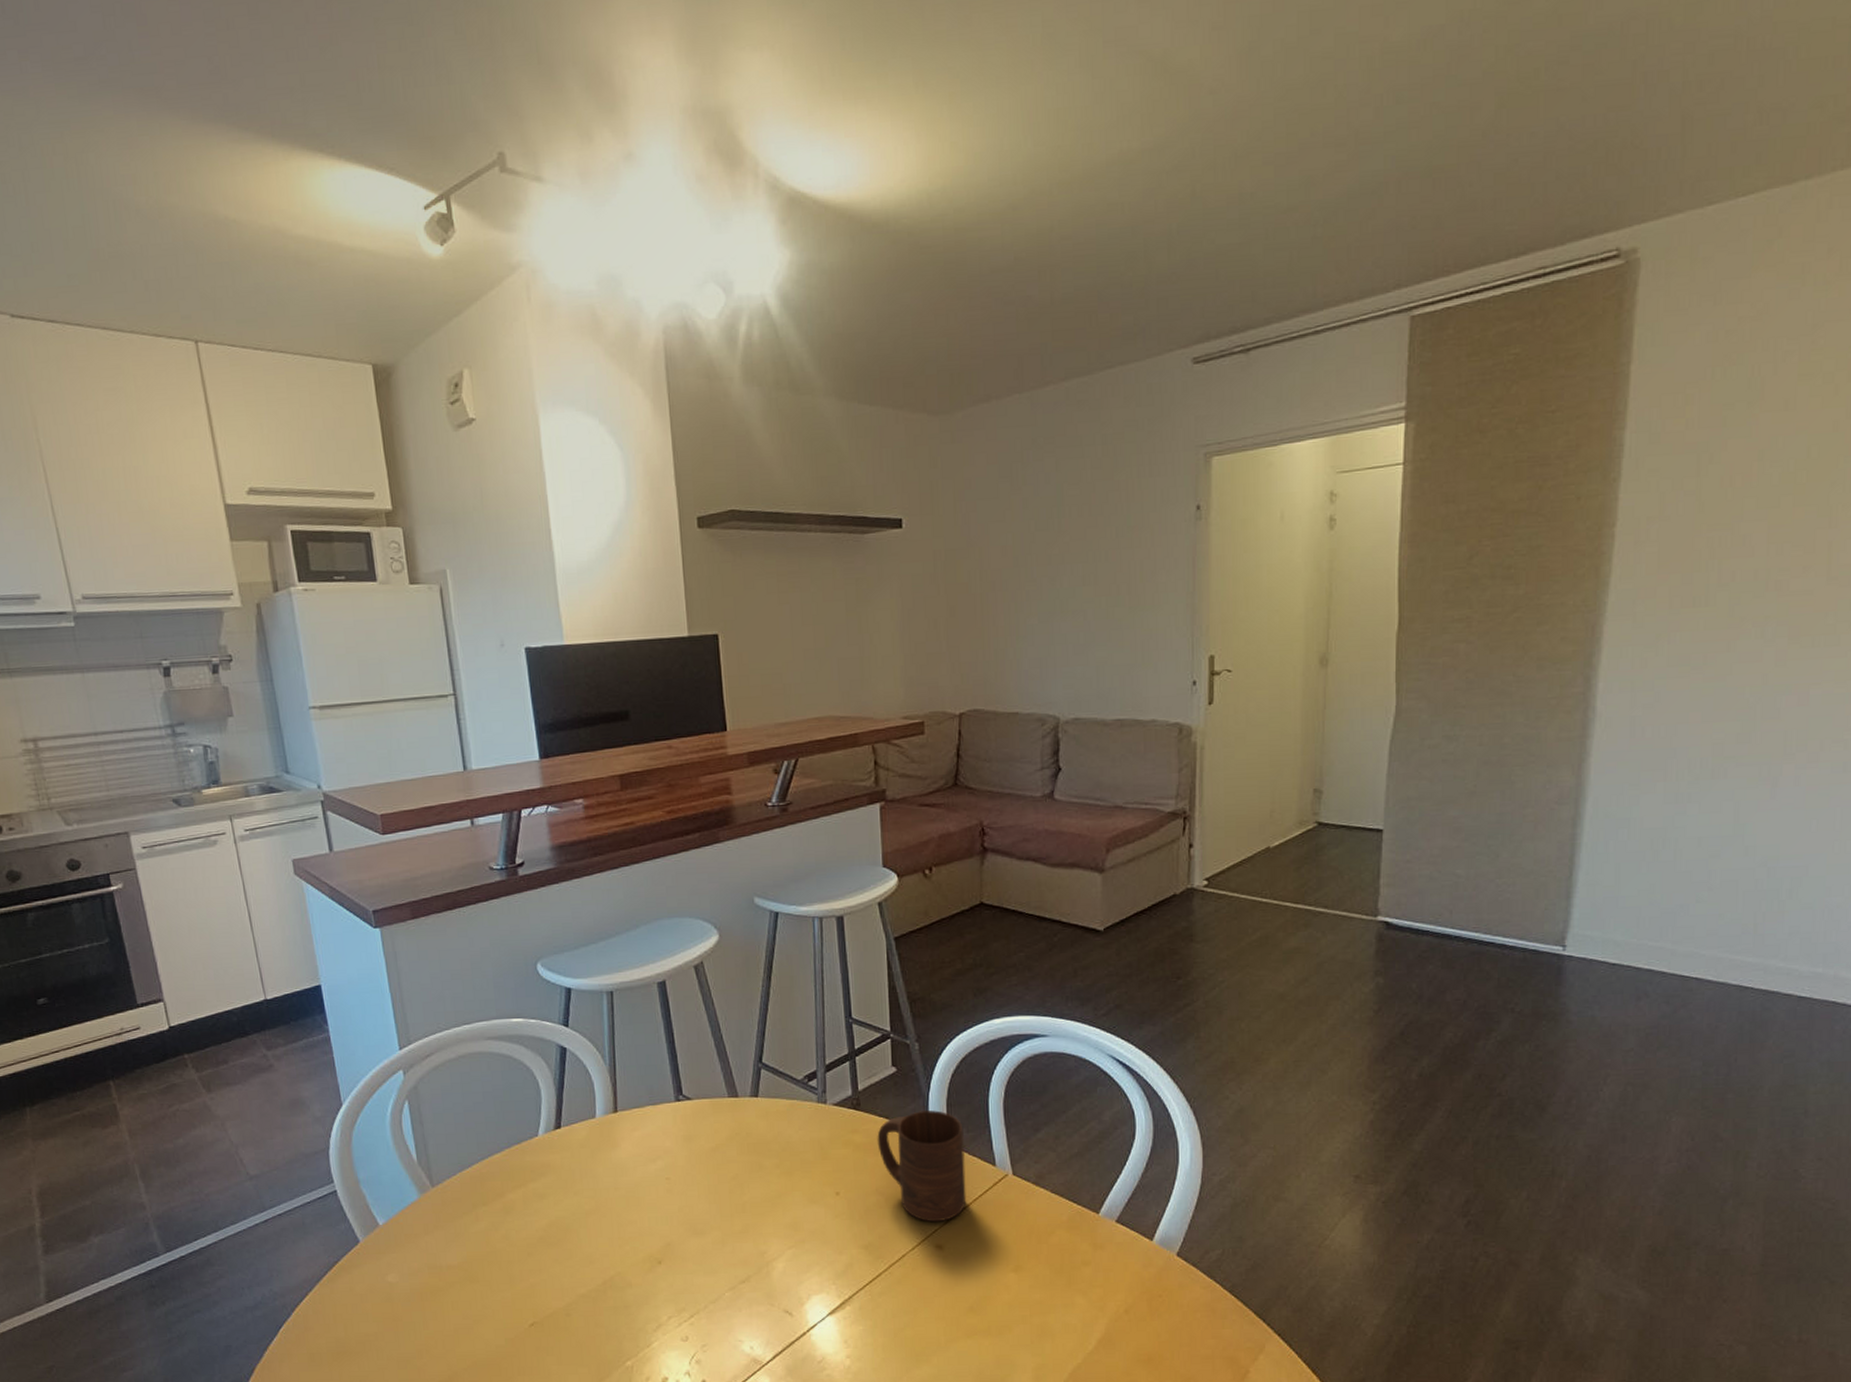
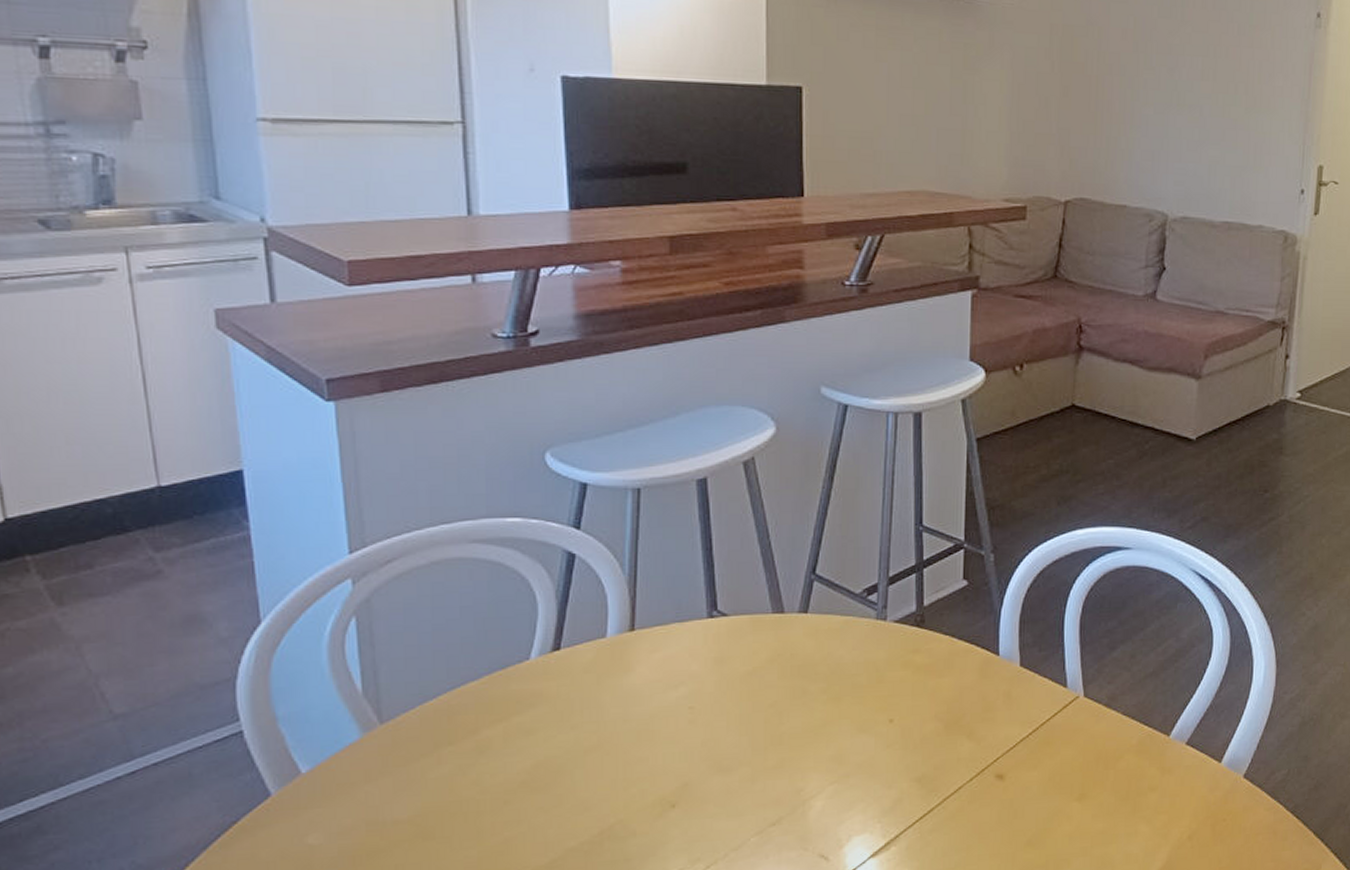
cup: present [877,1110,966,1222] -> none [940,628,1036,750]

